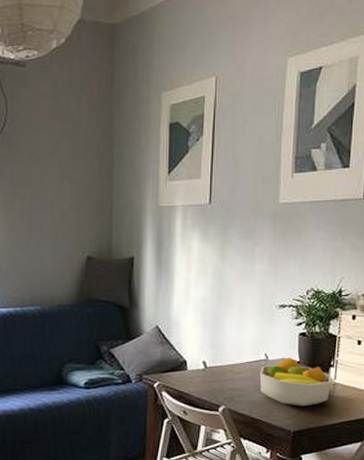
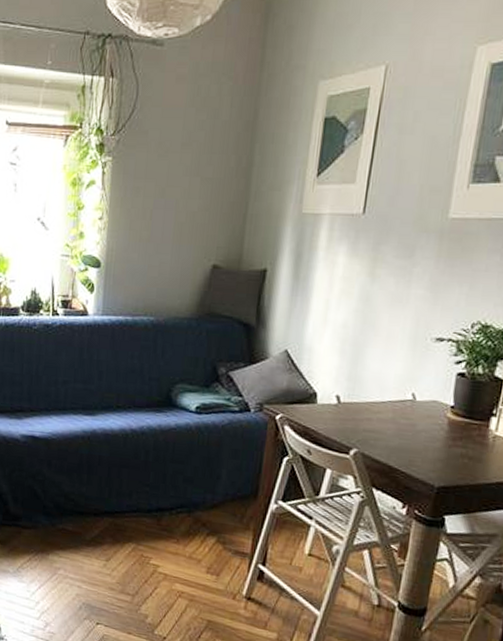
fruit bowl: present [259,357,332,407] -> none [402,399,493,460]

